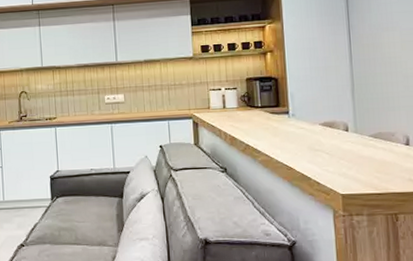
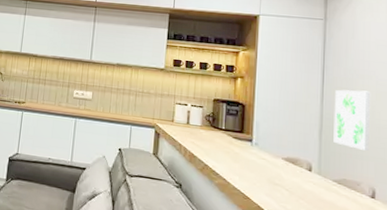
wall art: none [362,43,400,102] -> present [333,89,371,151]

